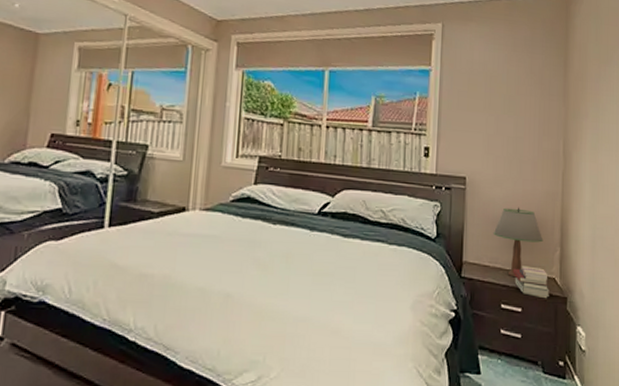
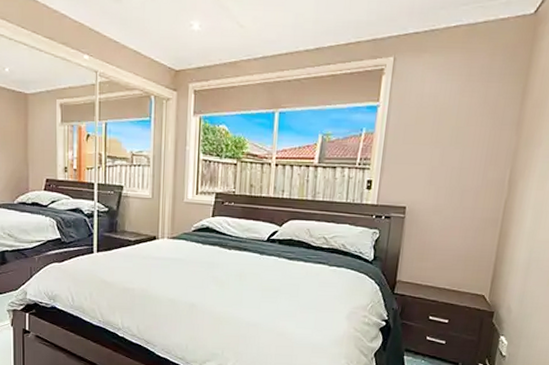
table lamp: present [493,207,543,278] -> none [427,233,477,295]
books: present [512,266,549,299] -> none [443,284,478,313]

